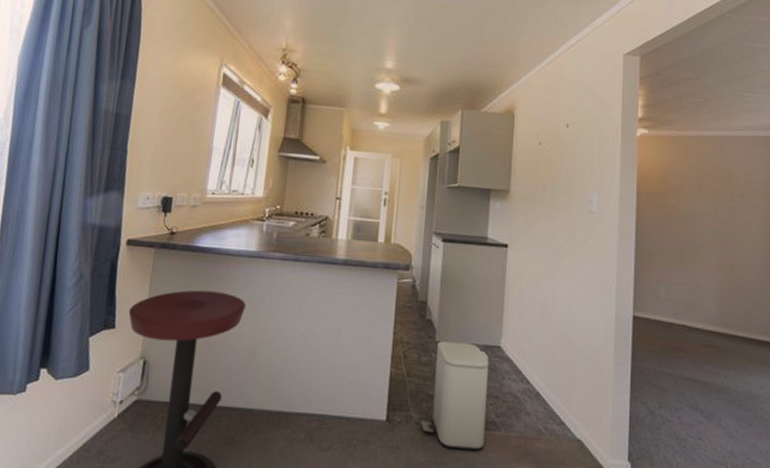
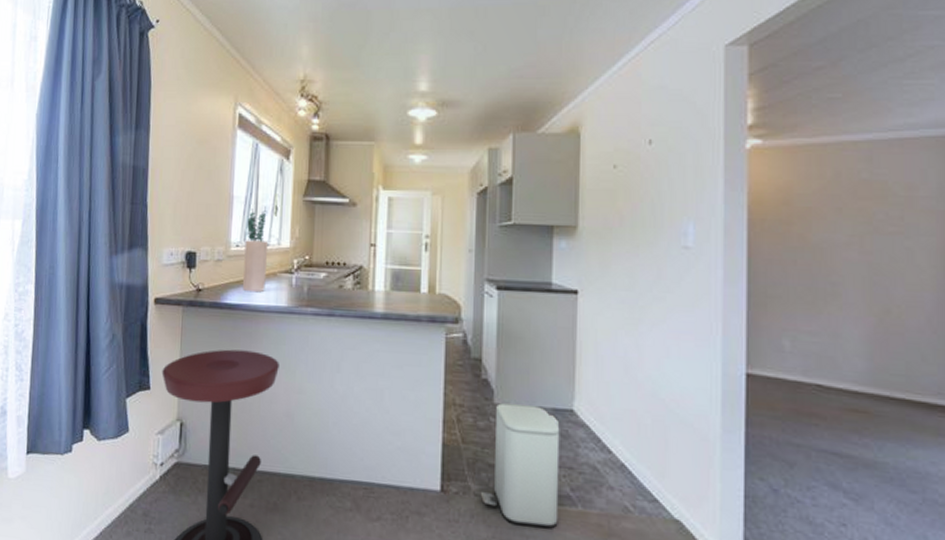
vase: none [216,158,244,238] -> present [243,206,269,293]

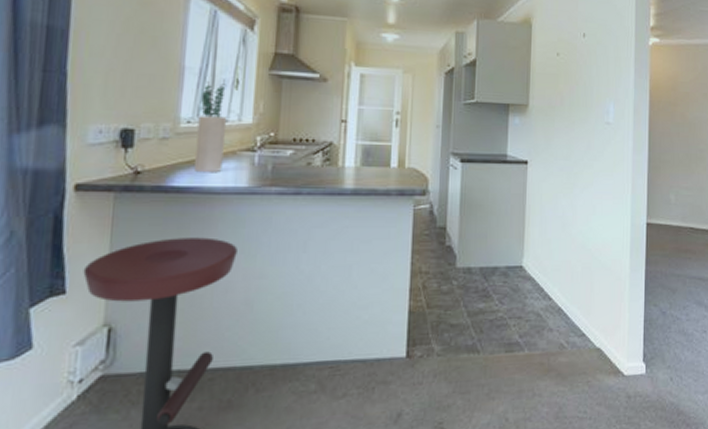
pedal bin: present [480,403,560,529] -> none [442,266,512,377]

